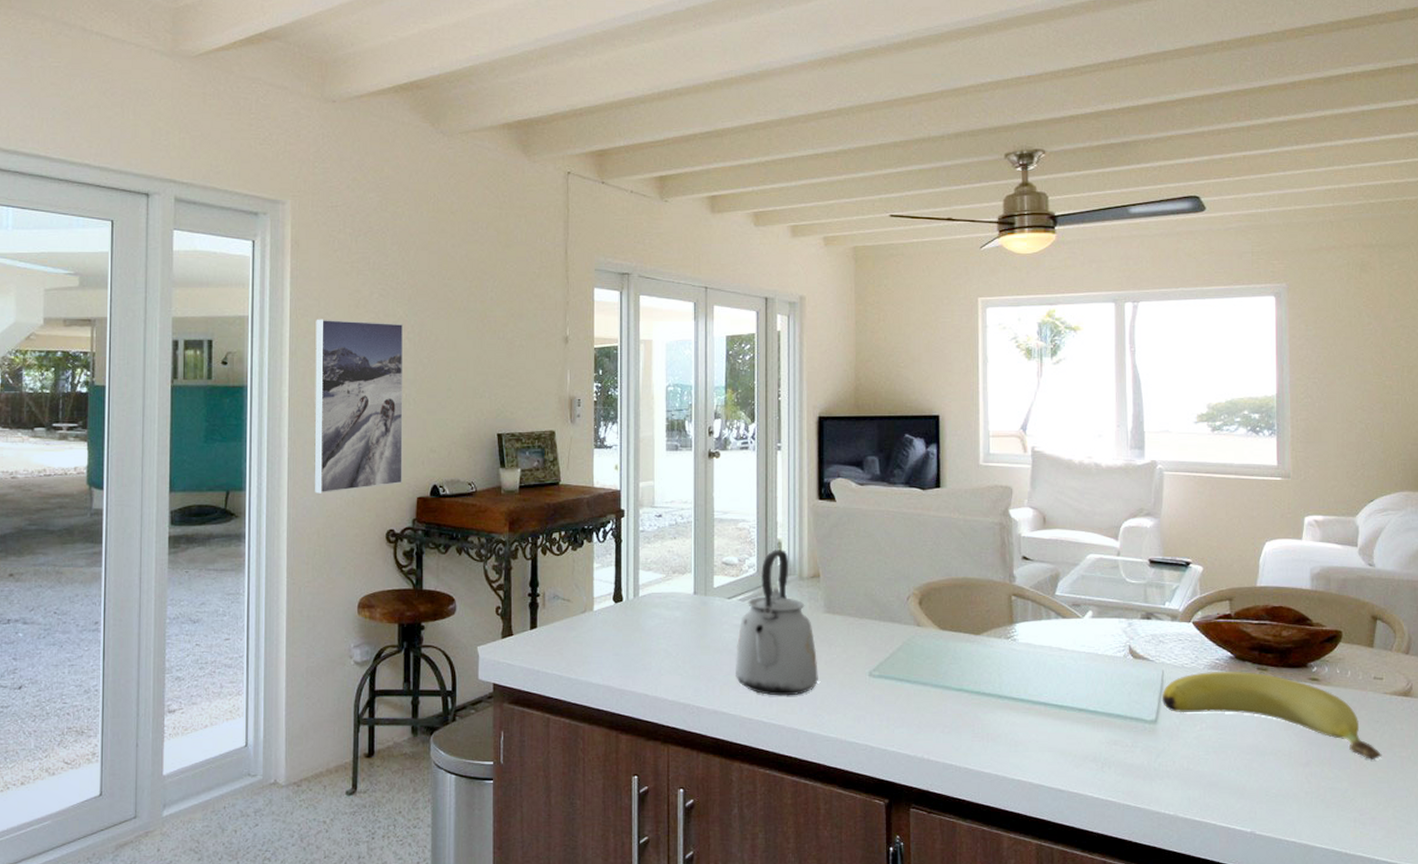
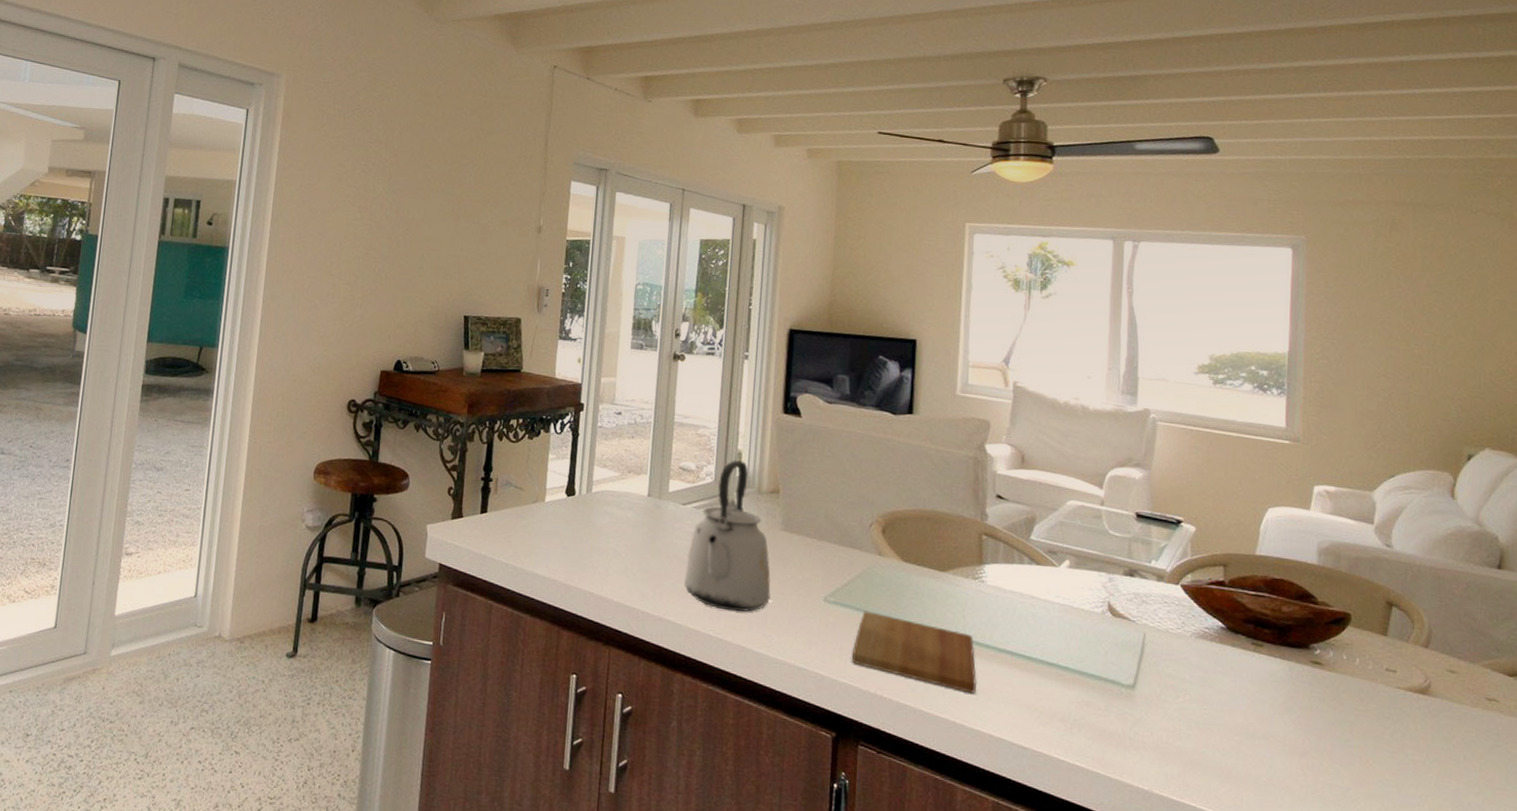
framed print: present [314,319,404,494] -> none [283,188,383,358]
cutting board: none [899,681,1016,746] -> present [852,611,977,694]
banana: present [1161,671,1382,761] -> none [1141,639,1392,760]

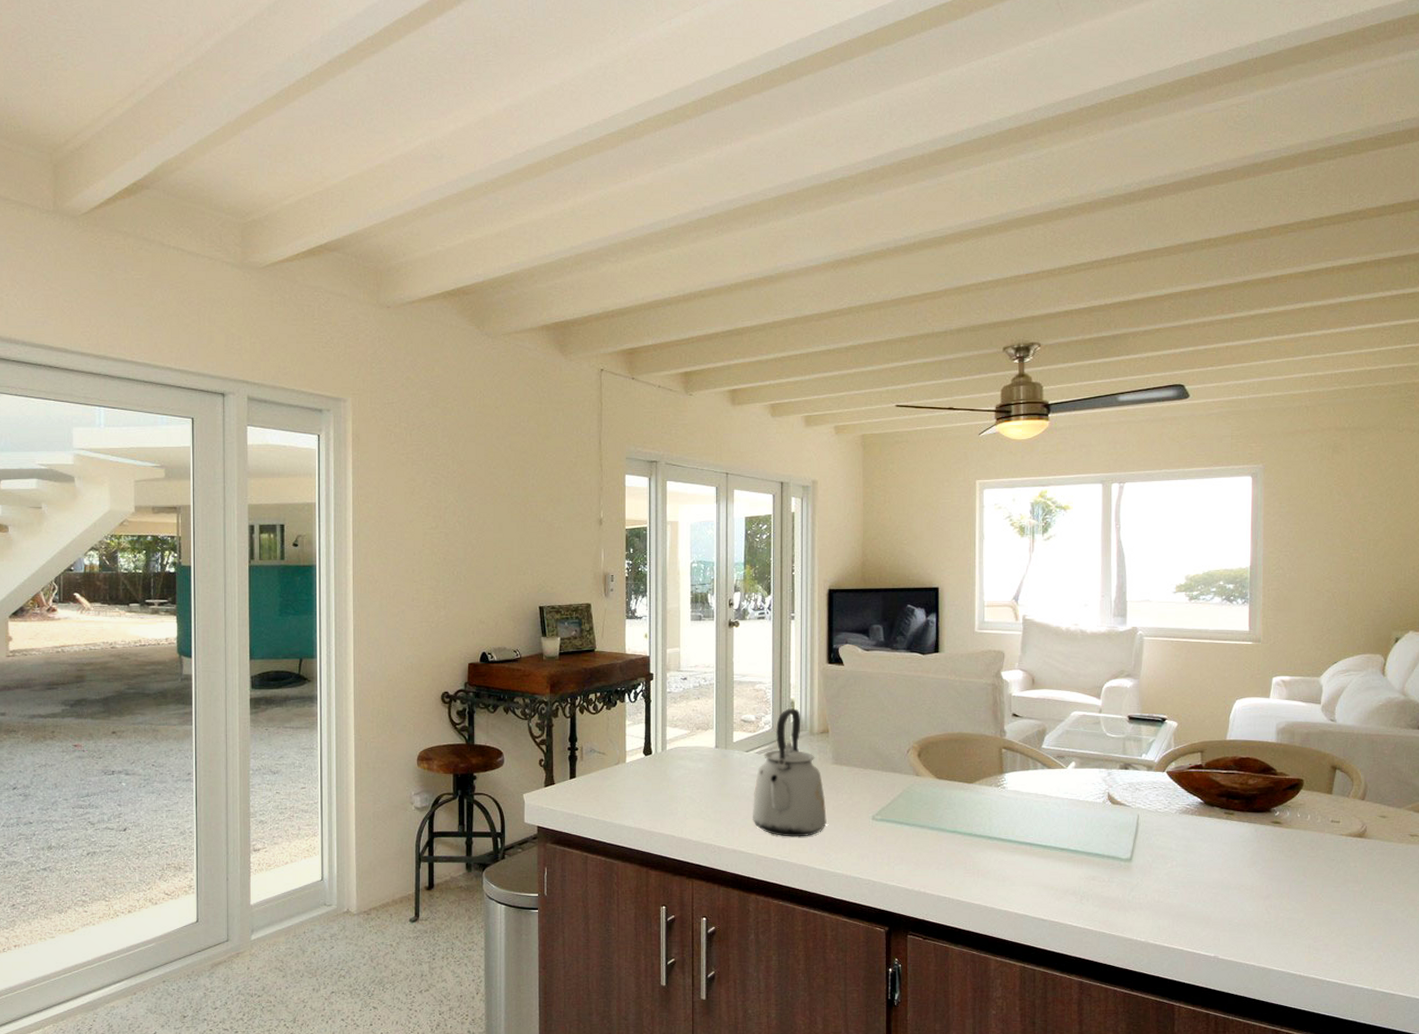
cutting board: present [852,611,977,694] -> none [899,824,1003,881]

